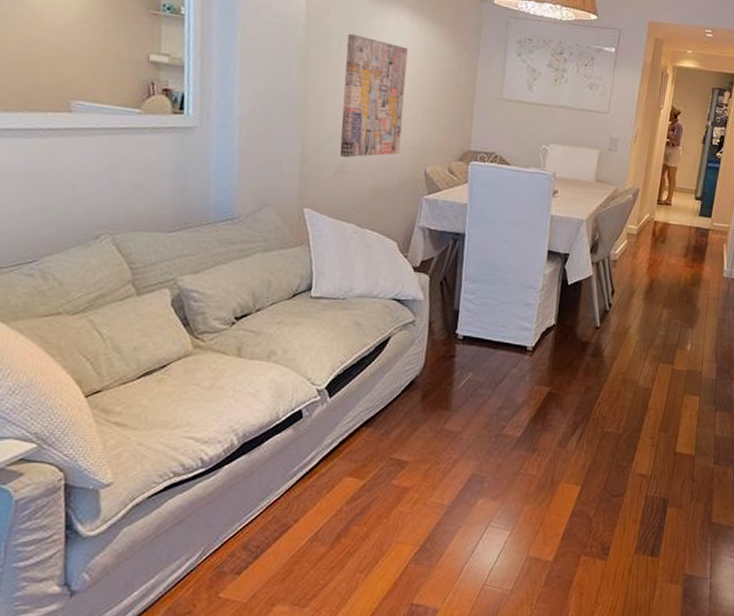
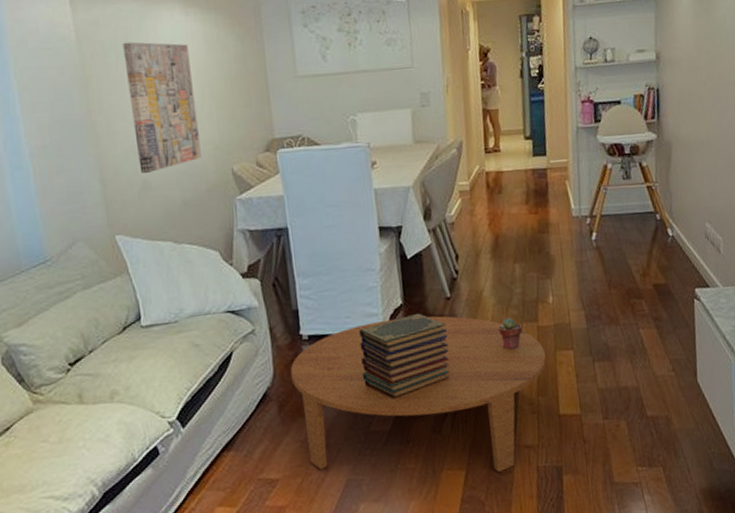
coffee table: none [439,335,674,493] -> present [290,316,546,472]
book stack: none [504,335,591,409] -> present [358,313,450,399]
potted succulent: none [637,356,658,386] -> present [498,318,522,350]

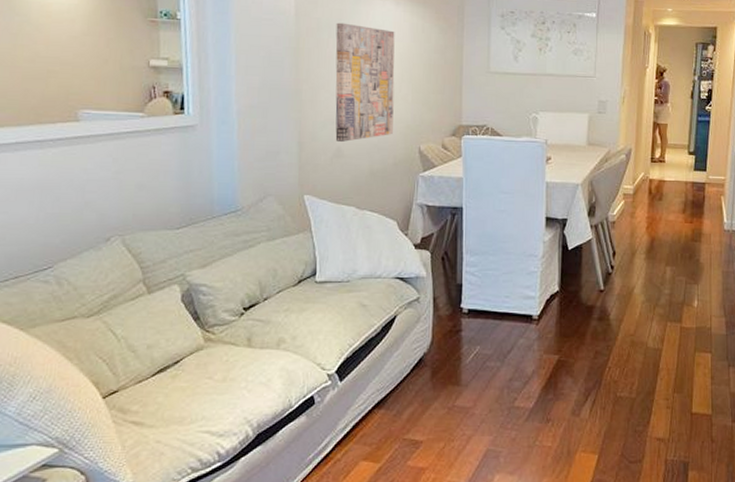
coffee table: present [290,316,546,472] -> none [447,303,685,460]
book stack: present [358,313,450,399] -> none [513,301,597,379]
potted succulent: present [498,318,522,350] -> none [645,316,666,347]

